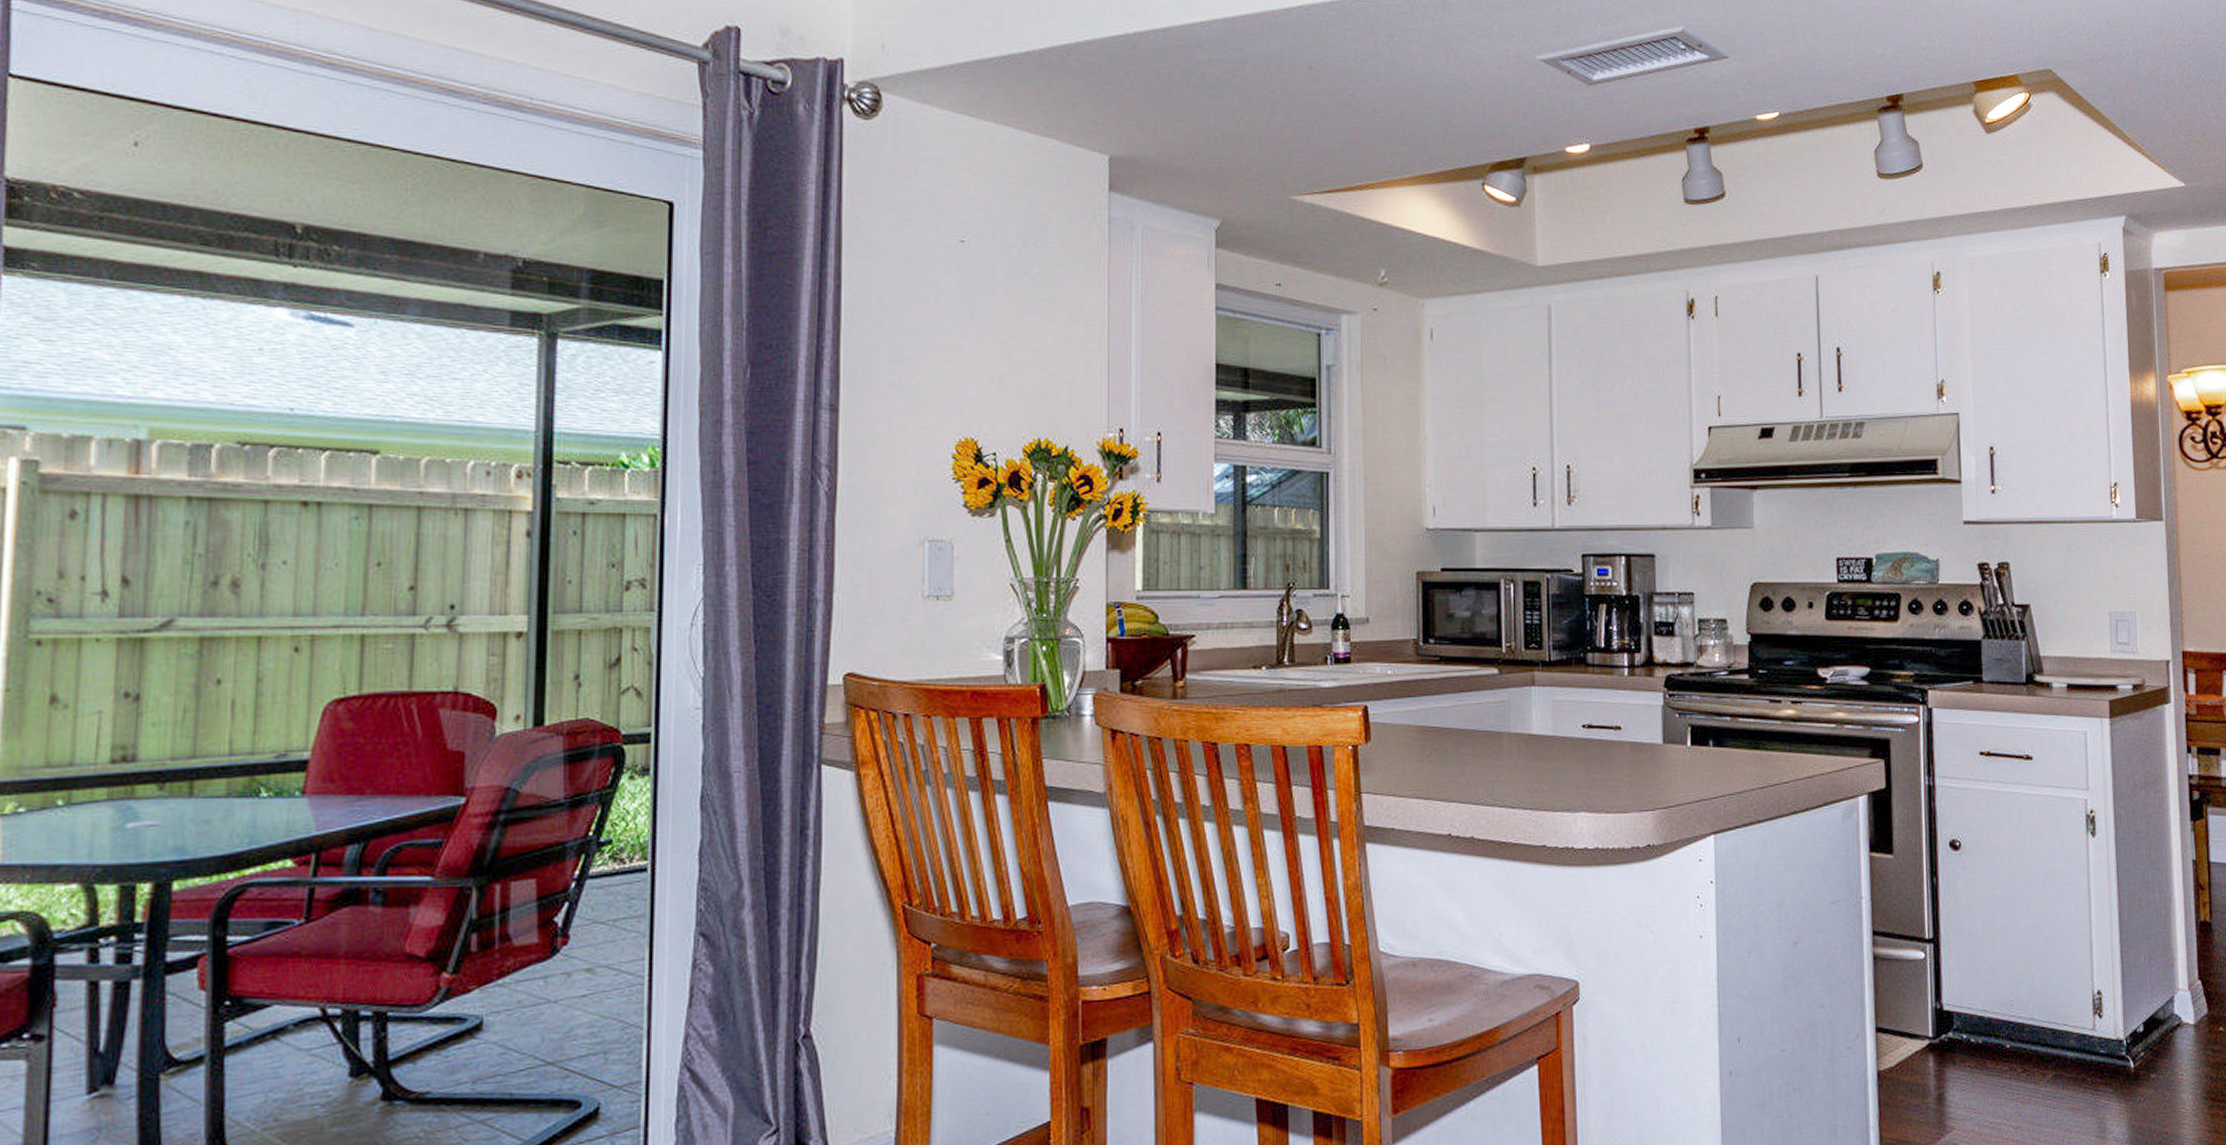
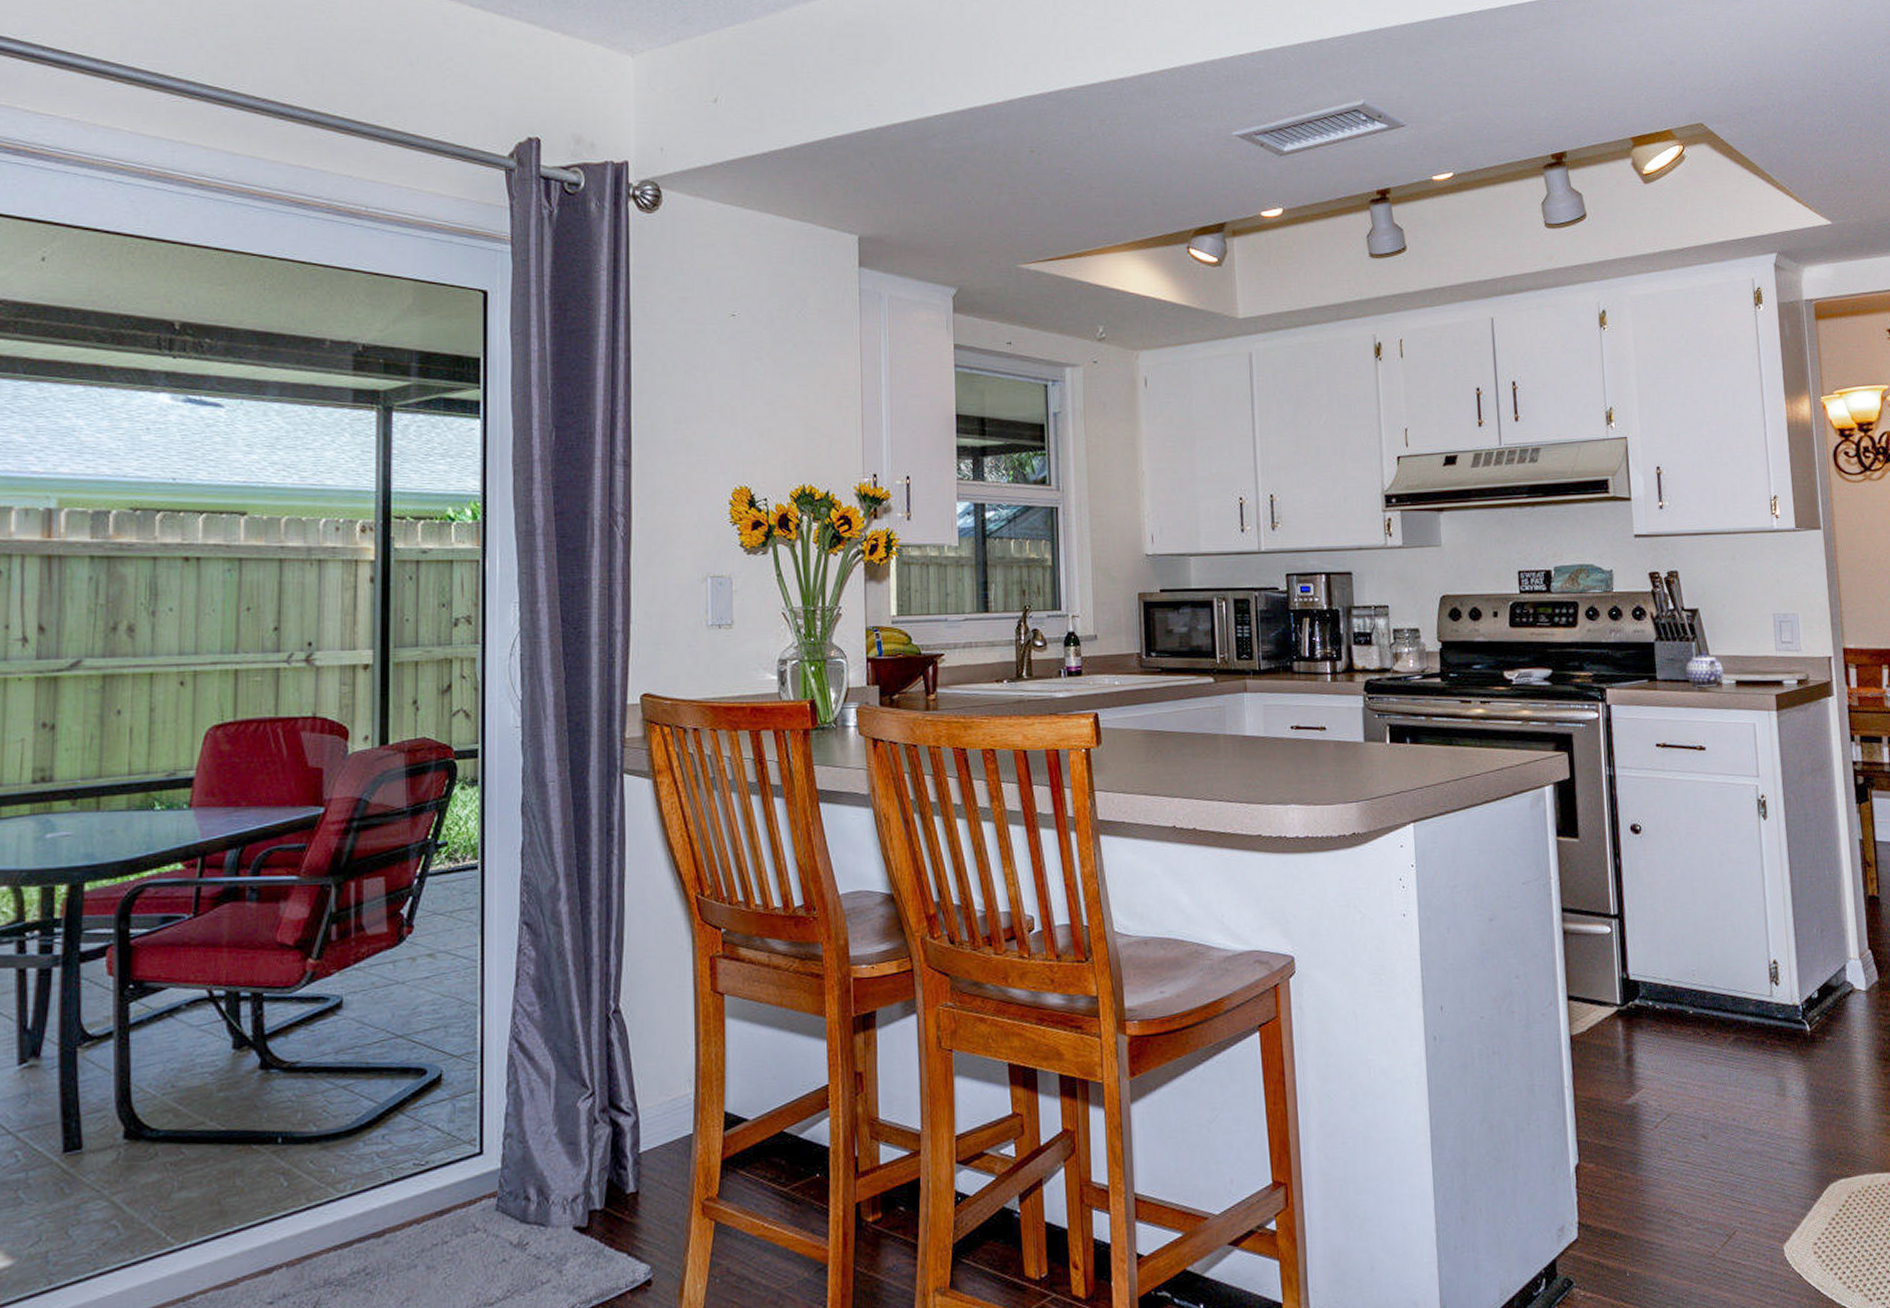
teapot: none [2013,650,2055,691] -> present [1685,650,1724,688]

